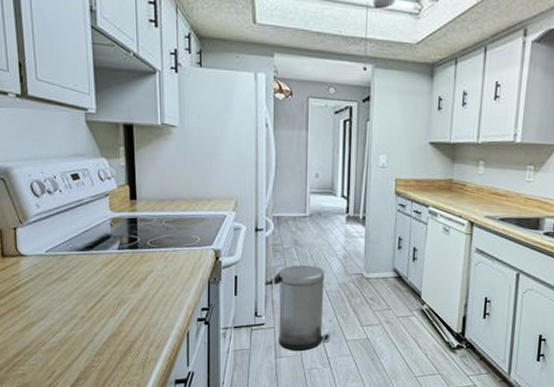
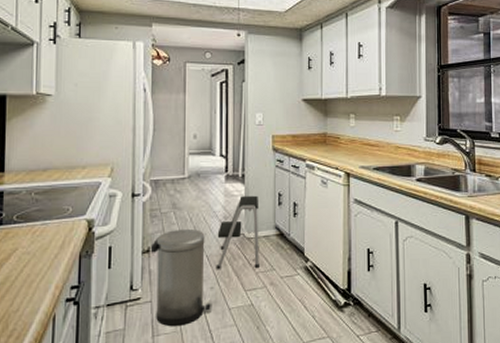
step stool: none [334,237,378,307] -> present [216,195,259,269]

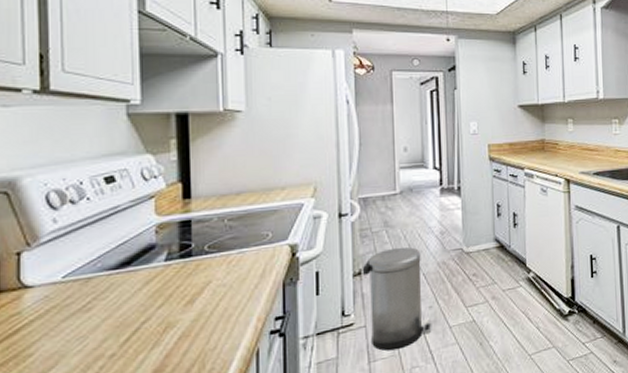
step stool: present [216,195,259,269] -> none [434,208,480,287]

